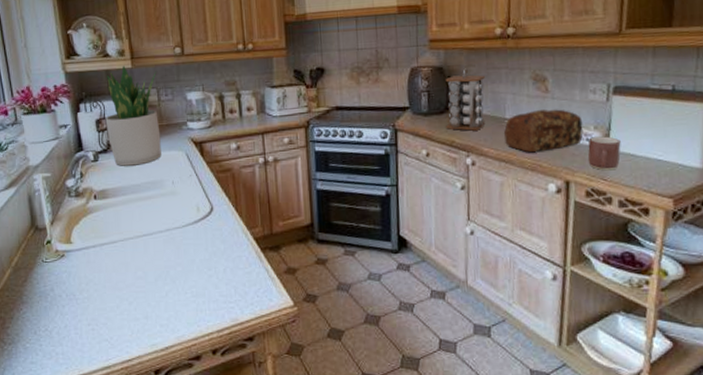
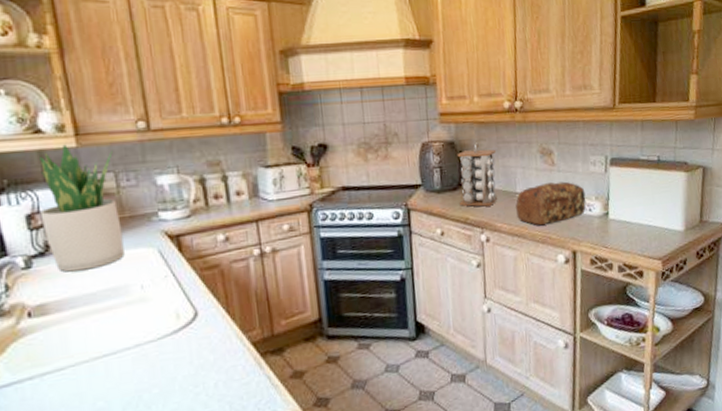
mug: present [587,136,621,171] -> none [590,206,619,239]

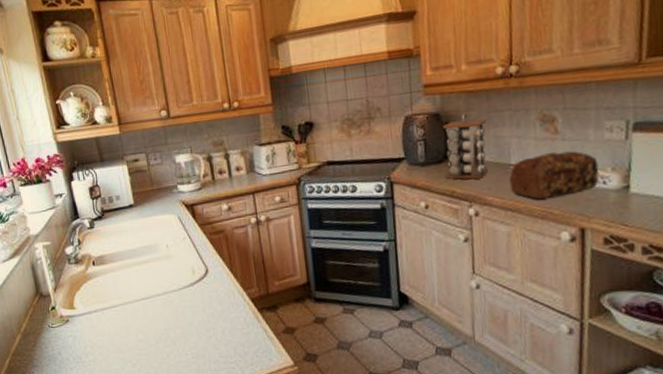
planter: present [40,144,125,272] -> none [97,132,154,232]

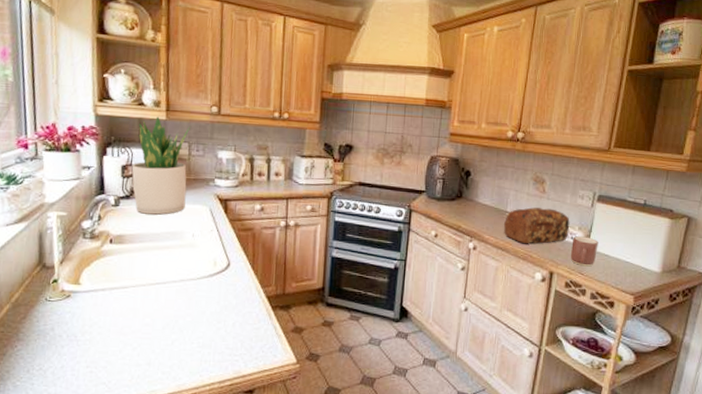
planter: none [97,132,154,232] -> present [132,116,190,215]
spice rack: present [442,113,489,180] -> none [455,163,495,219]
mug: none [605,178,644,216] -> present [570,236,598,267]

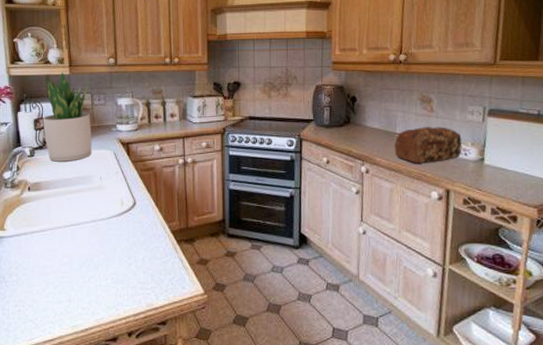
mug: present [570,236,598,267] -> none [465,152,494,182]

